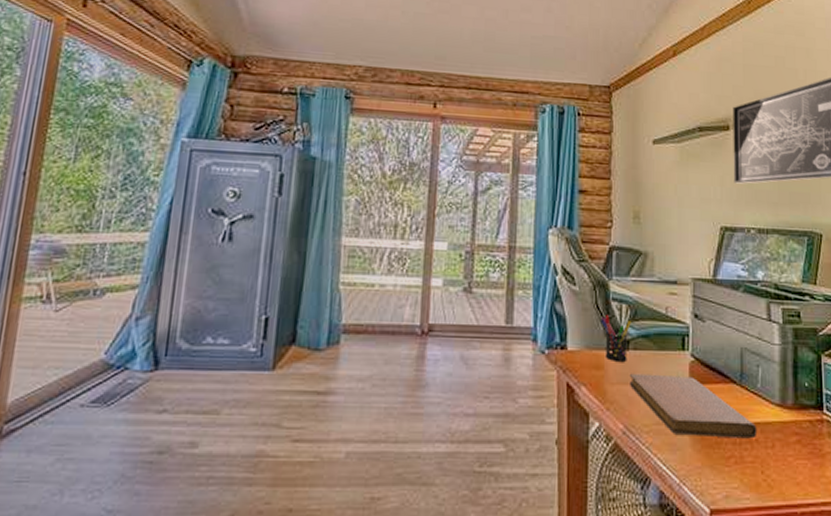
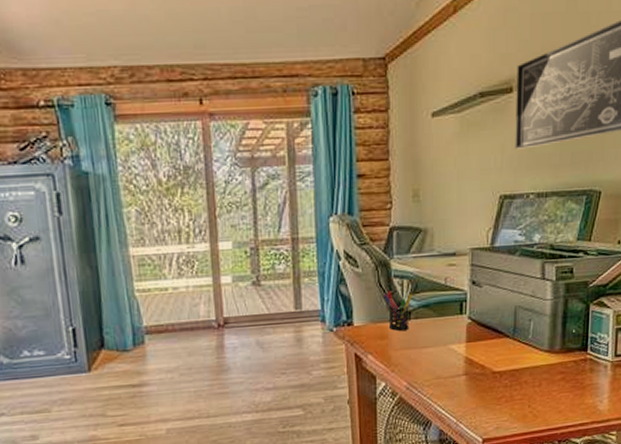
notebook: present [629,373,757,439] -> none [411,336,527,385]

